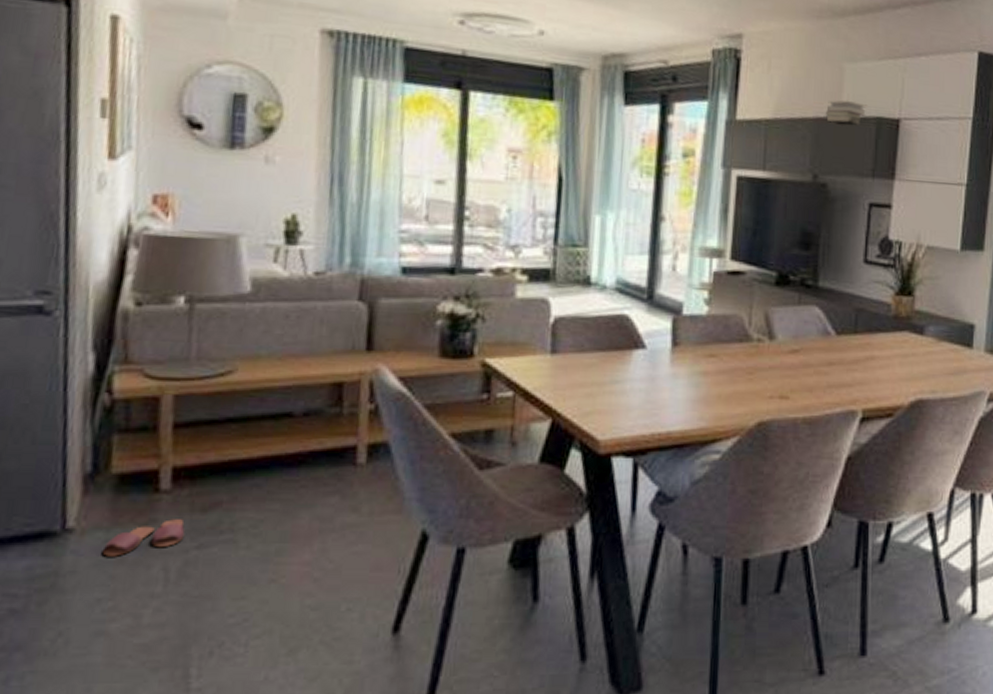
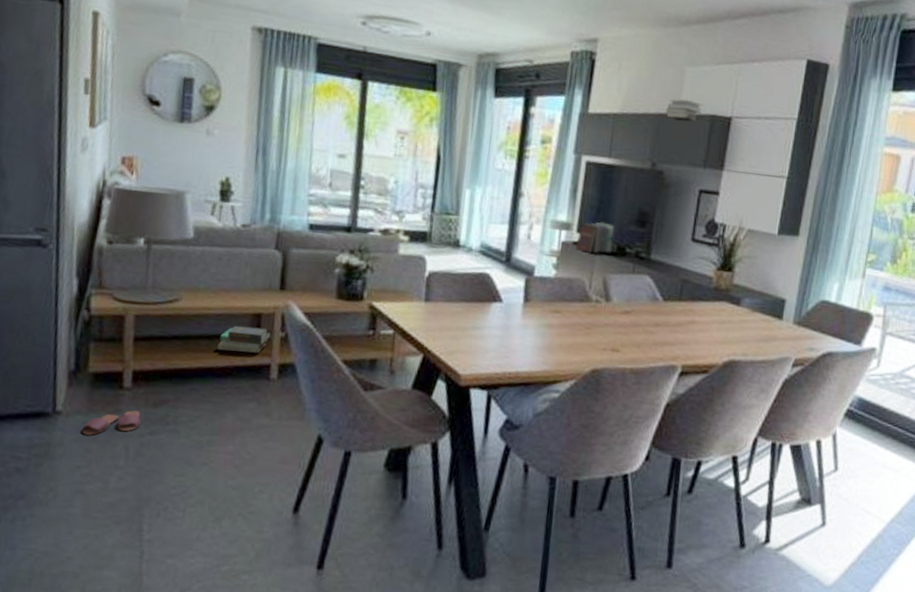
books: none [286,399,357,433] -> present [217,325,271,353]
books: none [730,246,778,284] -> present [575,221,617,254]

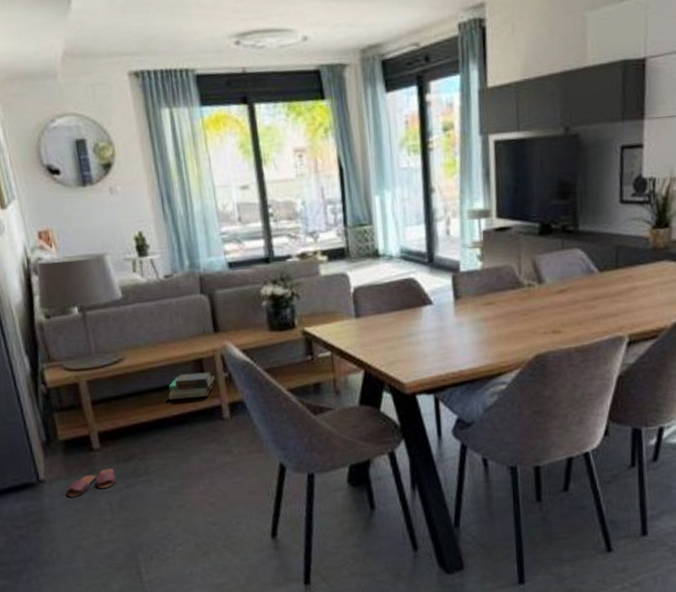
books: present [575,221,617,254] -> none [498,201,541,238]
books: present [665,99,704,122] -> none [571,48,612,76]

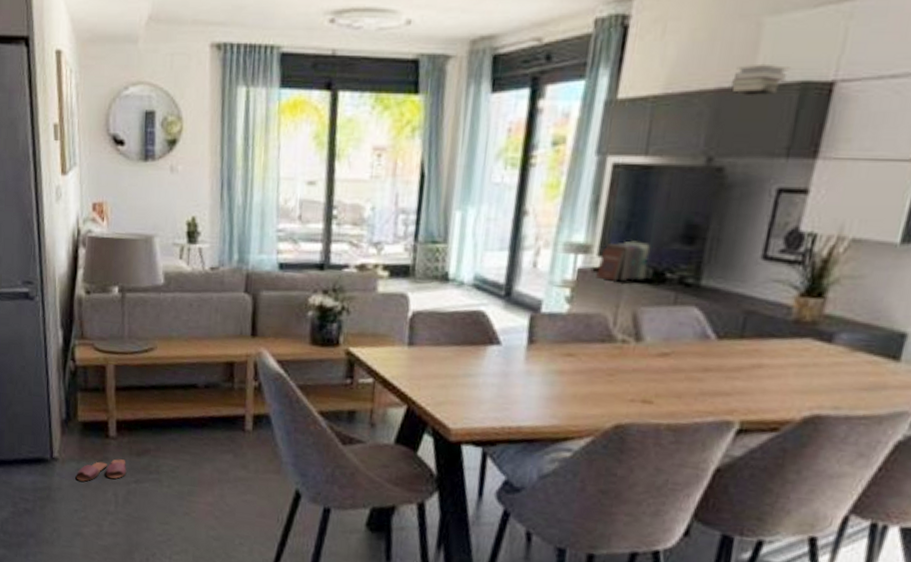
books: present [168,372,215,400] -> none [192,374,244,404]
books: none [498,201,541,238] -> present [596,240,653,282]
books: none [571,48,612,76] -> present [730,63,791,97]

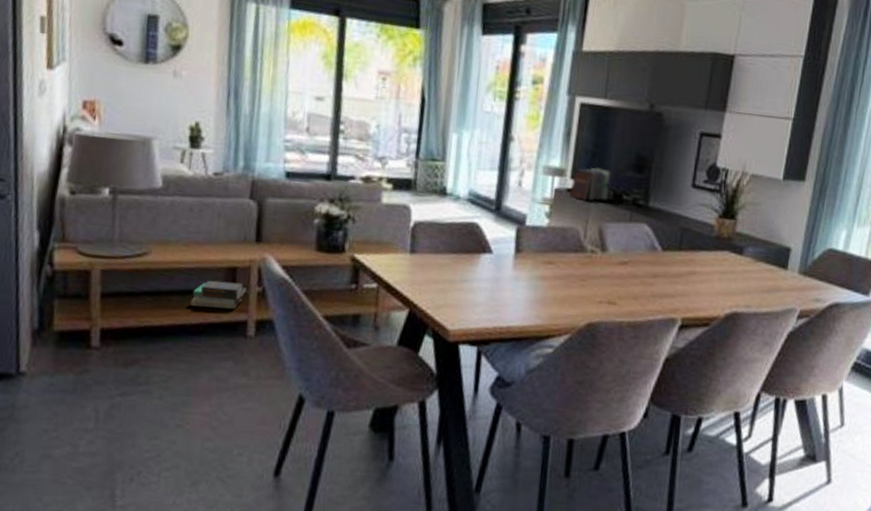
slippers: present [75,459,127,482] -> none [47,370,111,398]
books: none [192,374,244,404] -> present [190,280,247,309]
books: present [730,63,791,97] -> none [664,35,705,60]

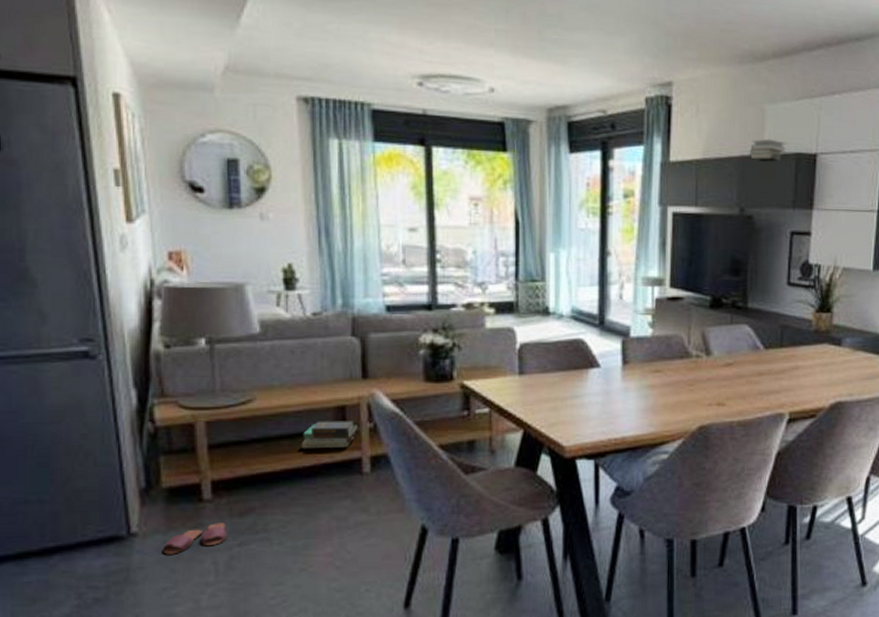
slippers: none [47,370,111,398] -> present [162,523,228,555]
books: present [569,167,613,201] -> none [670,274,712,308]
books: none [664,35,705,60] -> present [749,138,787,163]

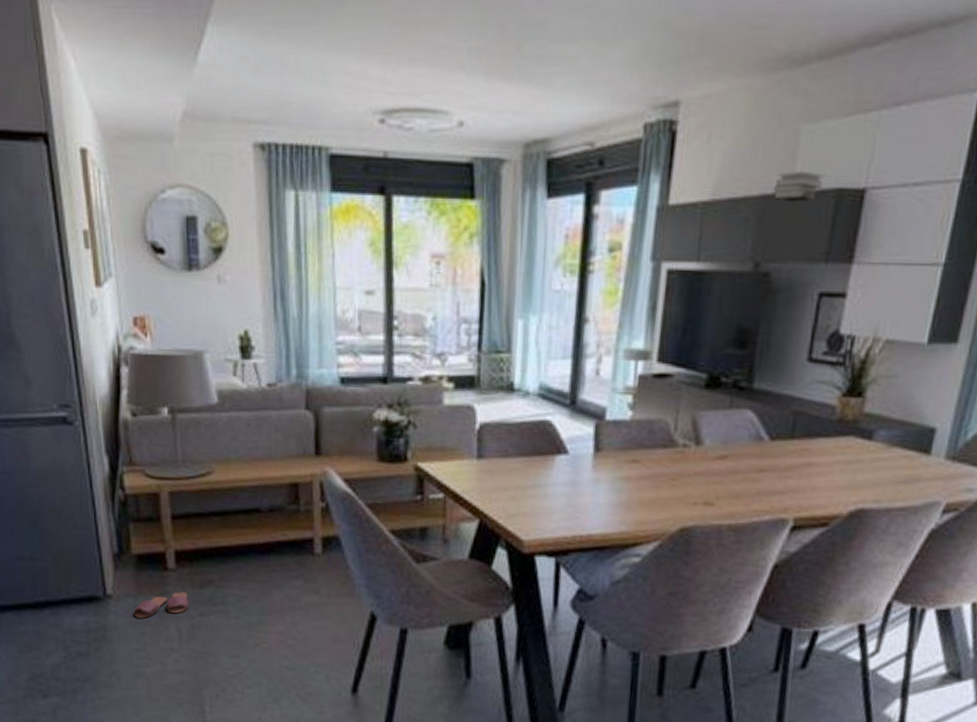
books: present [301,421,358,449] -> none [256,497,311,527]

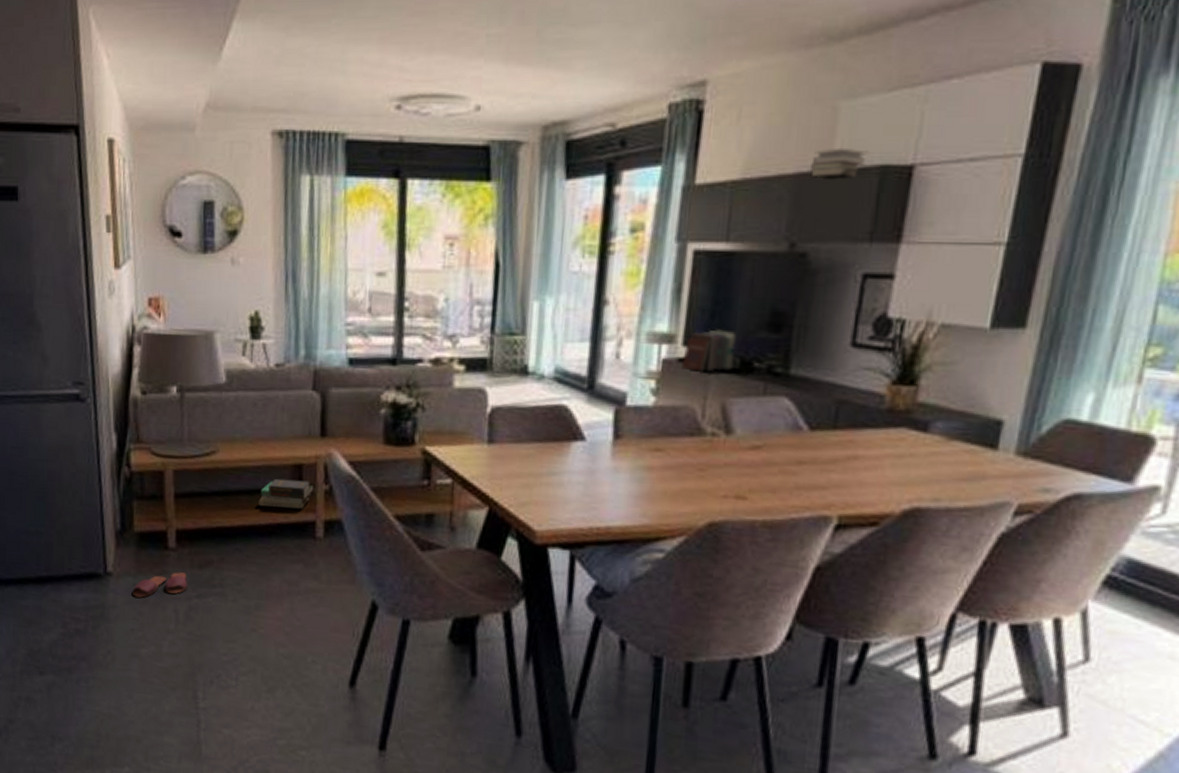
books: none [256,497,311,527] -> present [258,478,314,509]
books: none [656,346,709,387] -> present [681,329,740,372]

